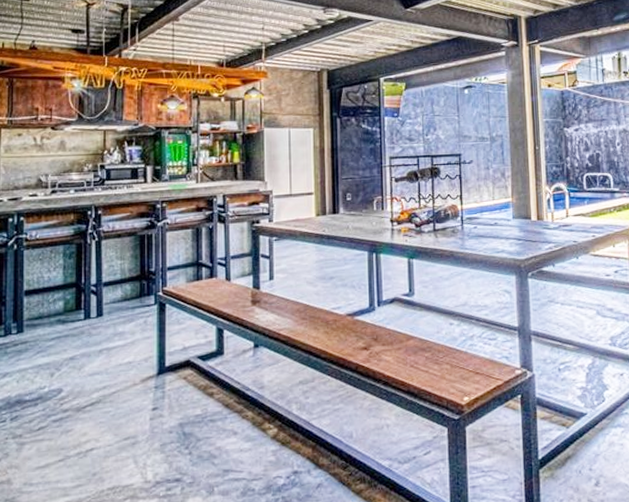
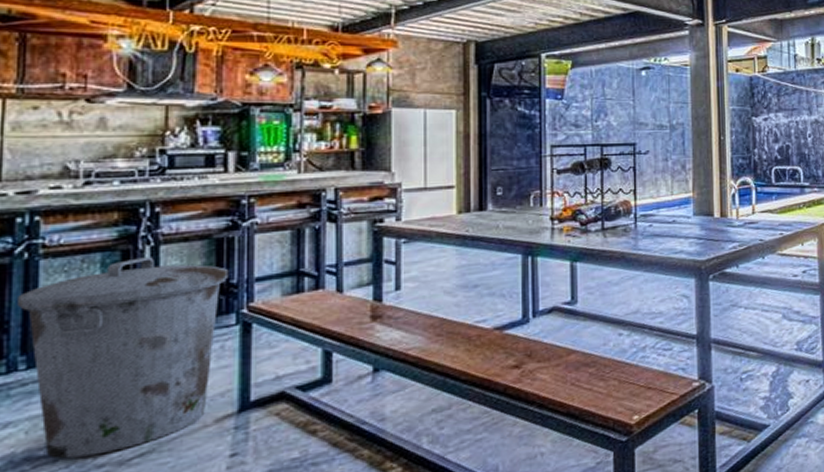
trash can: none [11,249,149,404] -> present [17,257,229,459]

